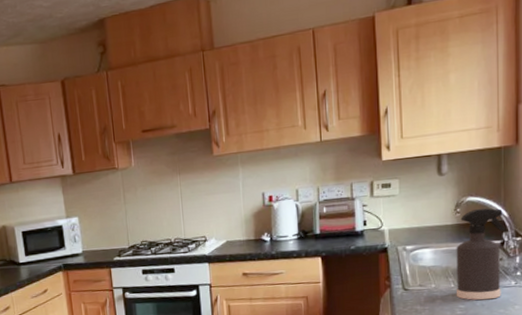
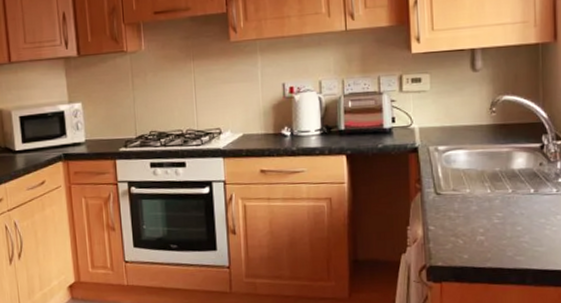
spray bottle: present [456,208,506,300] -> none [492,108,545,208]

